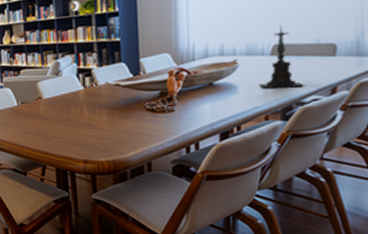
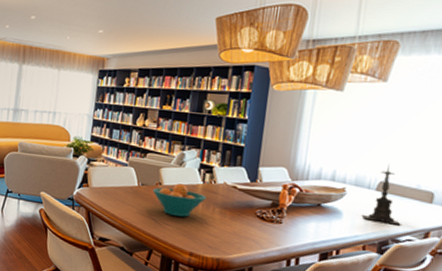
fruit bowl: none [33,93,90,128] -> present [152,183,207,217]

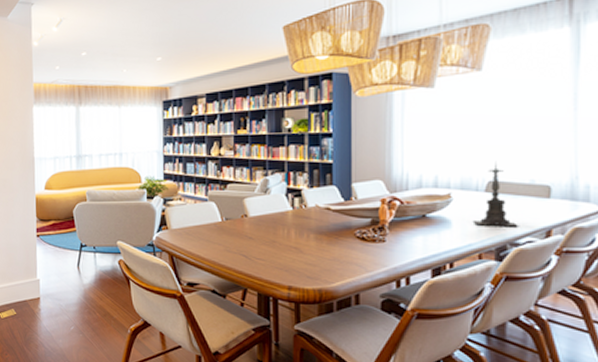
fruit bowl: present [152,183,207,217] -> none [238,213,298,249]

